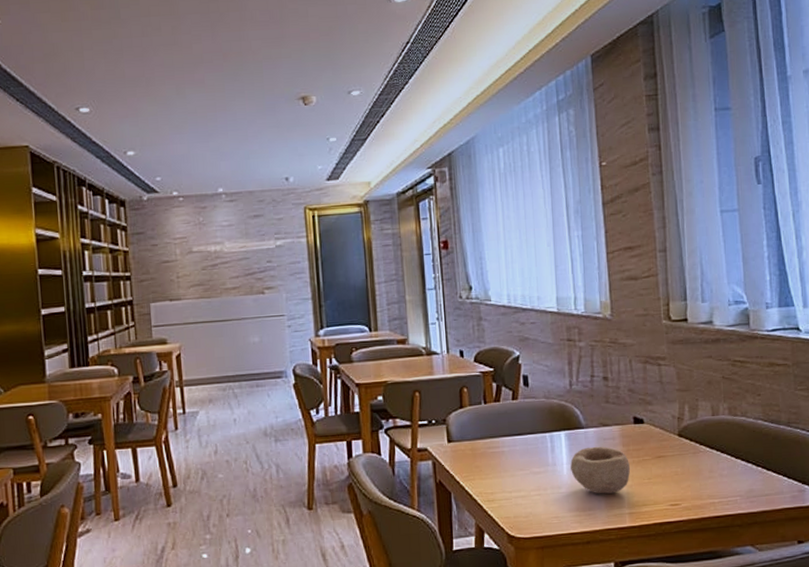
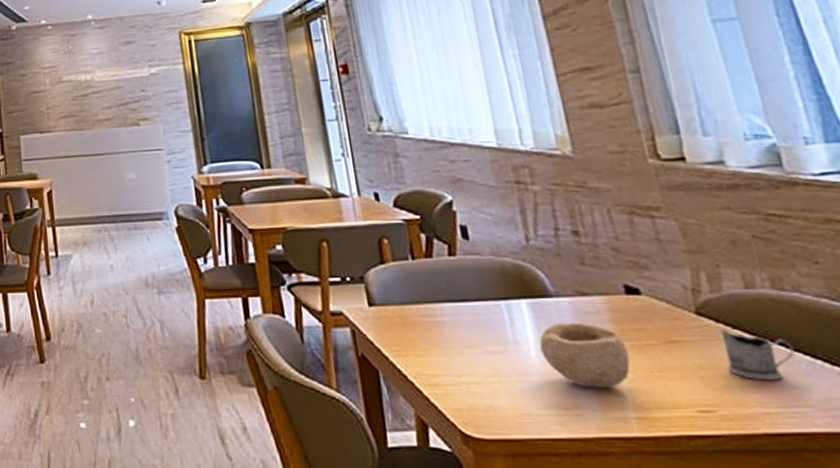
tea glass holder: none [692,446,736,481] -> present [720,329,795,381]

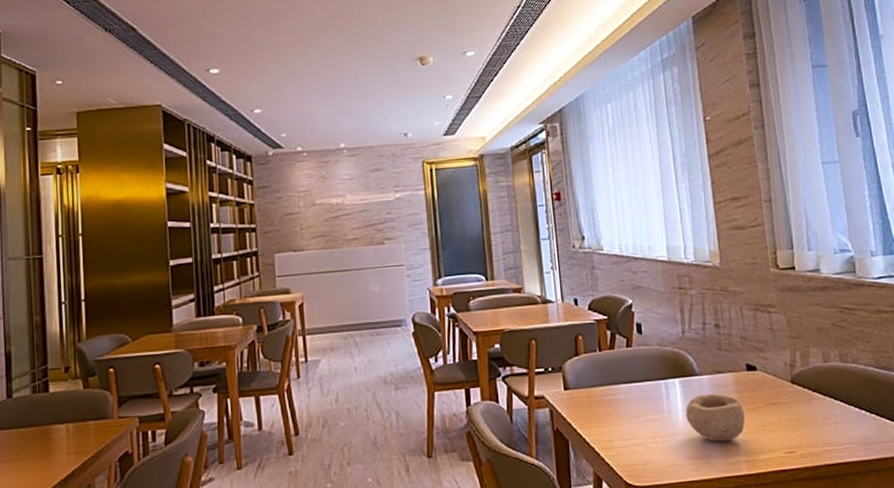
tea glass holder: present [720,329,795,381] -> none [805,393,849,428]

